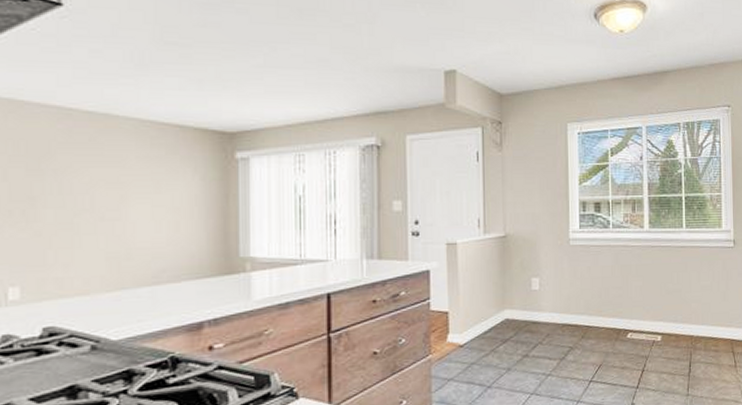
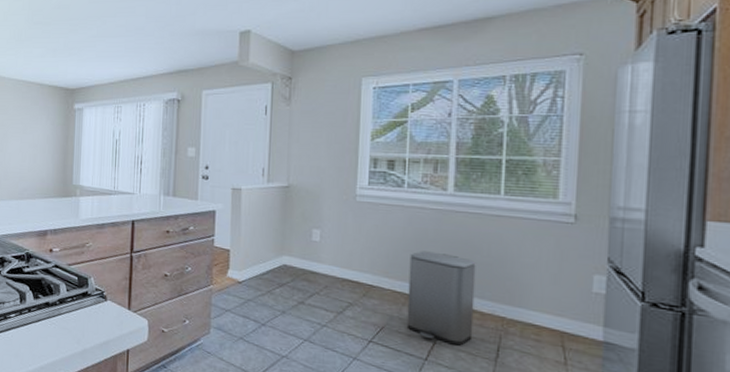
pedal bin: none [618,285,671,369] -> present [406,251,476,346]

